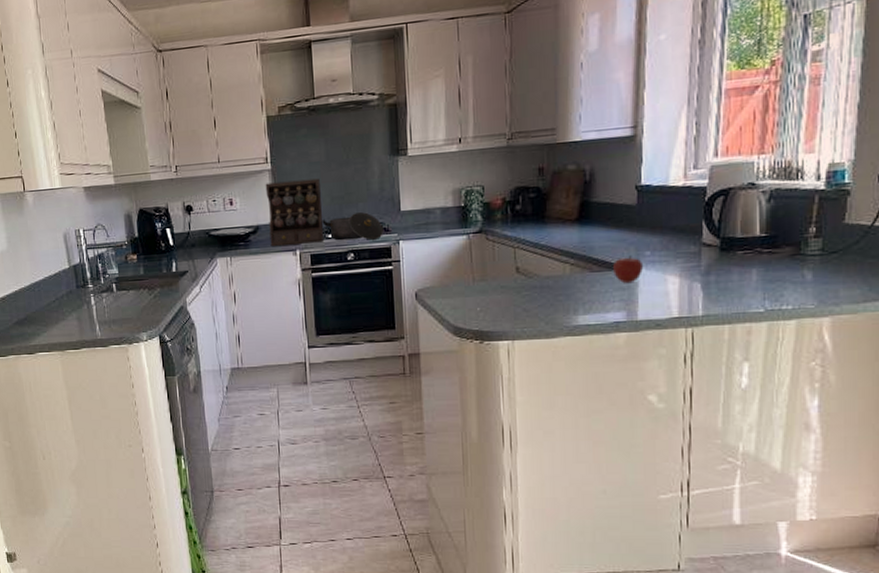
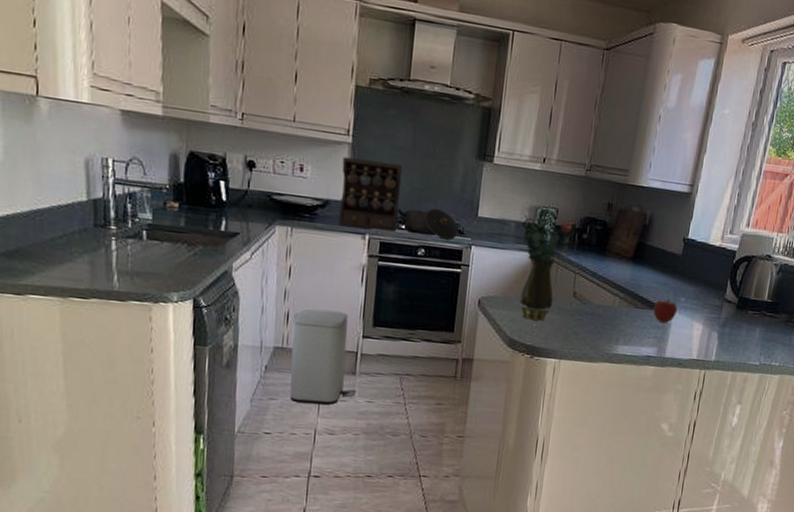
pedal bin: none [242,326,311,417] -> present [290,308,357,405]
vase: none [447,198,495,304] -> present [519,214,561,321]

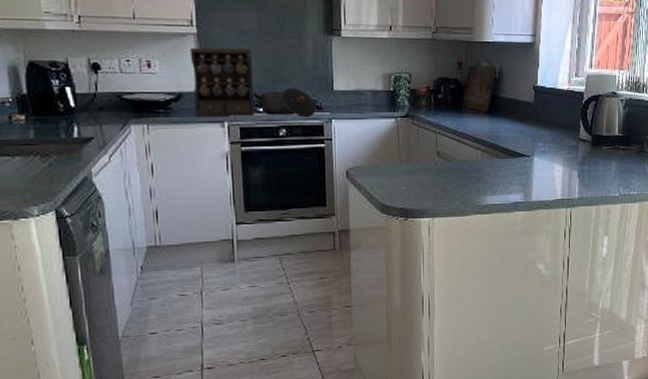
pedal bin: present [290,308,357,405] -> none [161,202,239,298]
vase: present [519,214,561,321] -> none [378,82,418,184]
fruit: present [653,299,677,324] -> none [515,145,537,170]

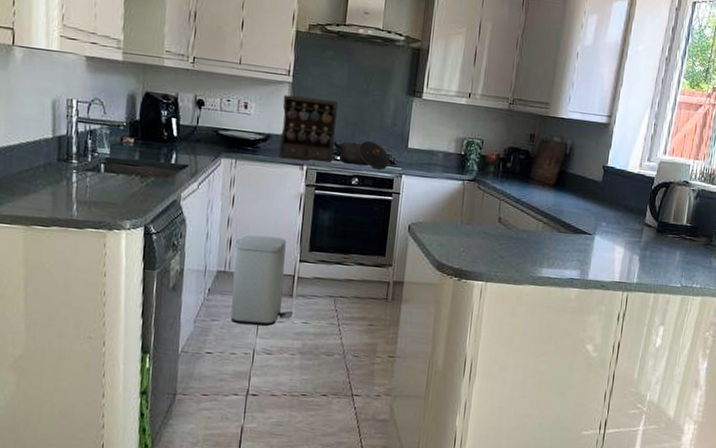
pedal bin: none [161,202,239,298] -> present [230,234,294,326]

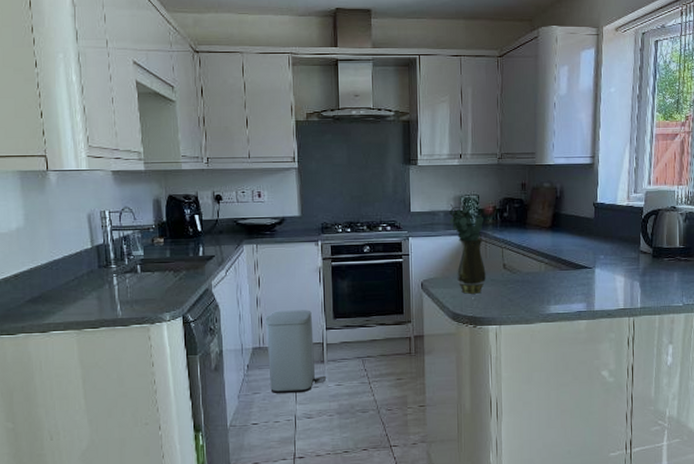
spice rack: present [279,94,338,164] -> none [292,179,344,237]
cooking pot: present [333,141,390,170] -> none [342,211,395,235]
vase: none [447,145,486,245] -> present [449,203,486,294]

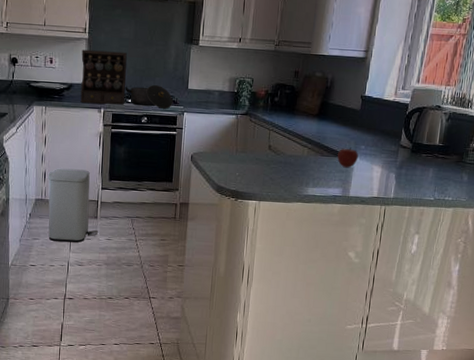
spice rack: none [292,179,344,237] -> present [80,49,127,106]
cooking pot: none [342,211,395,235] -> present [125,85,173,109]
vase: present [449,203,486,294] -> none [223,84,256,170]
fruit: none [577,258,598,281] -> present [337,147,358,168]

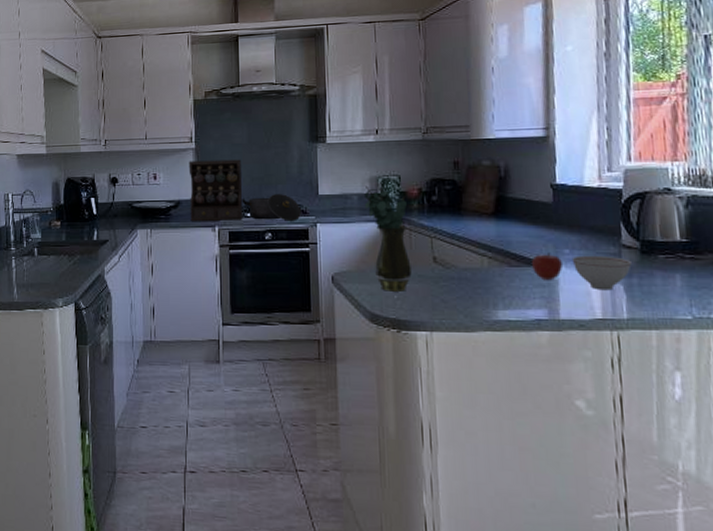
pedal bin: present [48,168,99,243] -> none [157,301,223,395]
vase: none [223,84,256,170] -> present [365,185,412,292]
bowl: none [365,151,404,178] -> present [571,255,632,291]

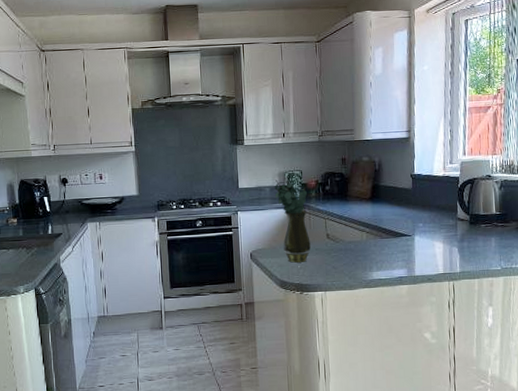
spice rack: present [188,159,243,222] -> none [130,160,178,215]
cooking pot: present [242,194,301,221] -> none [176,188,225,211]
fruit: present [532,252,562,281] -> none [397,226,418,248]
bowl: present [571,255,632,291] -> none [424,227,464,253]

